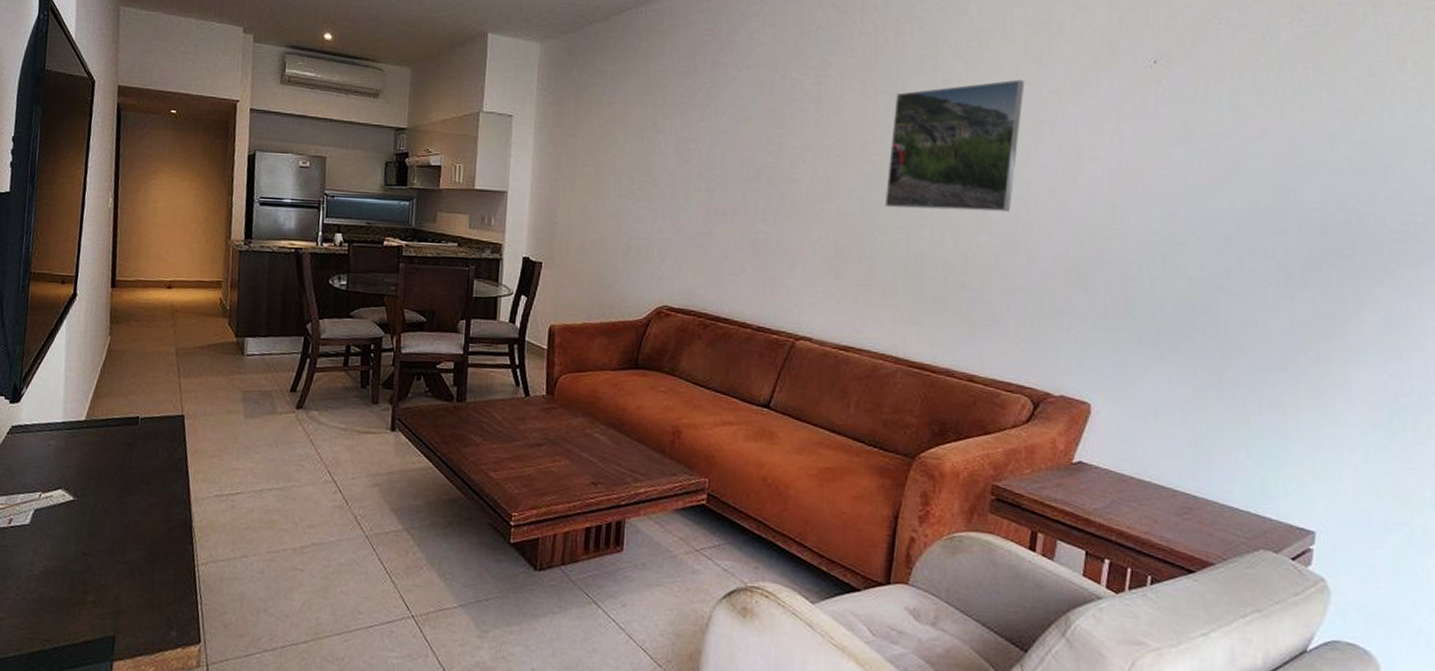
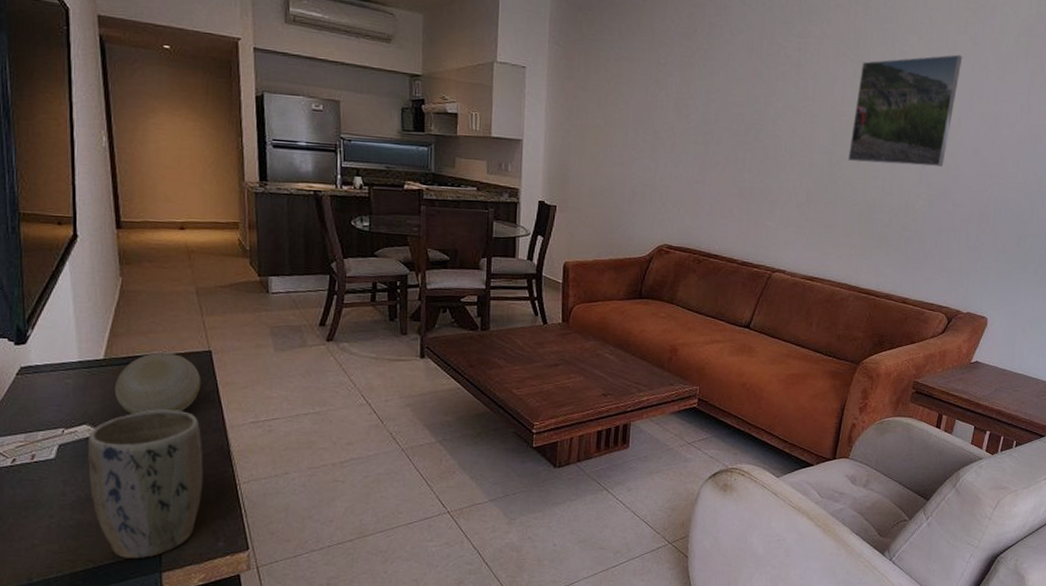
plant pot: none [57,476,166,643] -> present [88,409,203,558]
decorative ball: none [91,415,172,482] -> present [114,352,201,415]

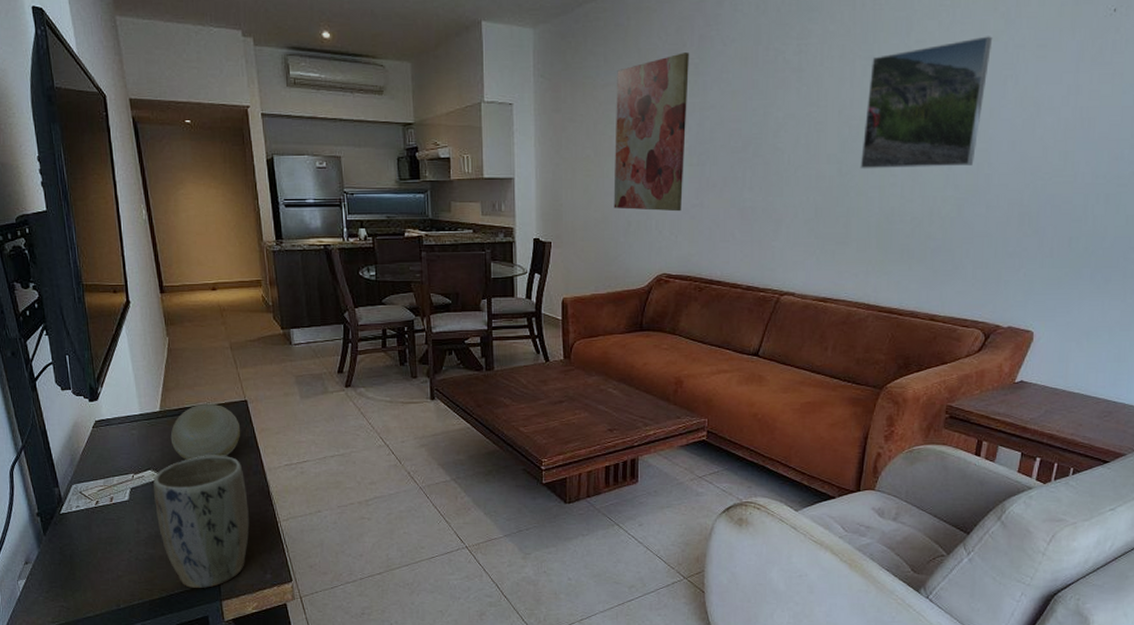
wall art: none [620,37,699,186] -> present [613,53,689,212]

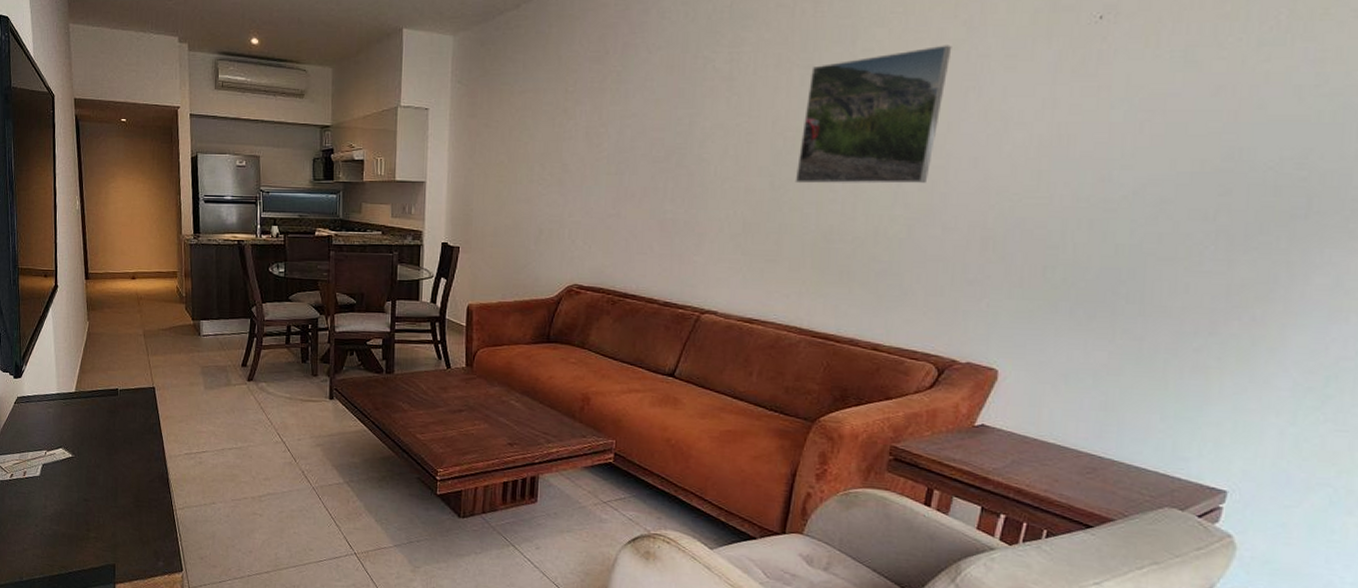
plant pot: present [153,455,249,588] -> none [63,438,148,569]
decorative ball: present [170,403,241,461] -> none [82,387,147,442]
wall art: present [613,53,689,212] -> none [525,60,612,221]

